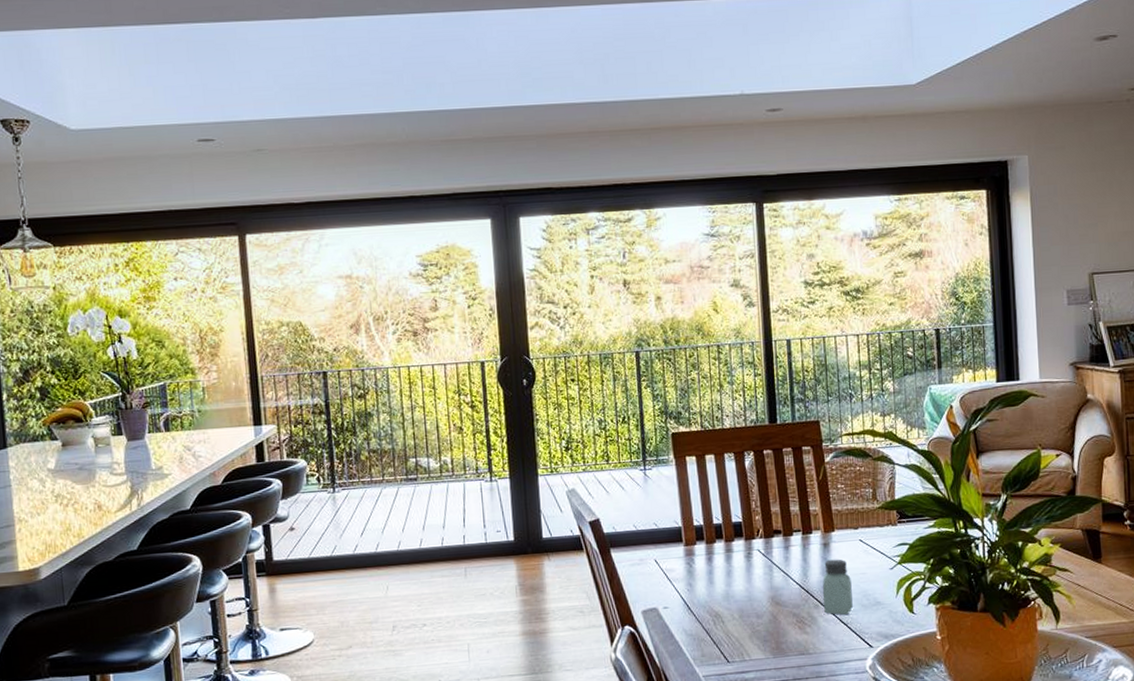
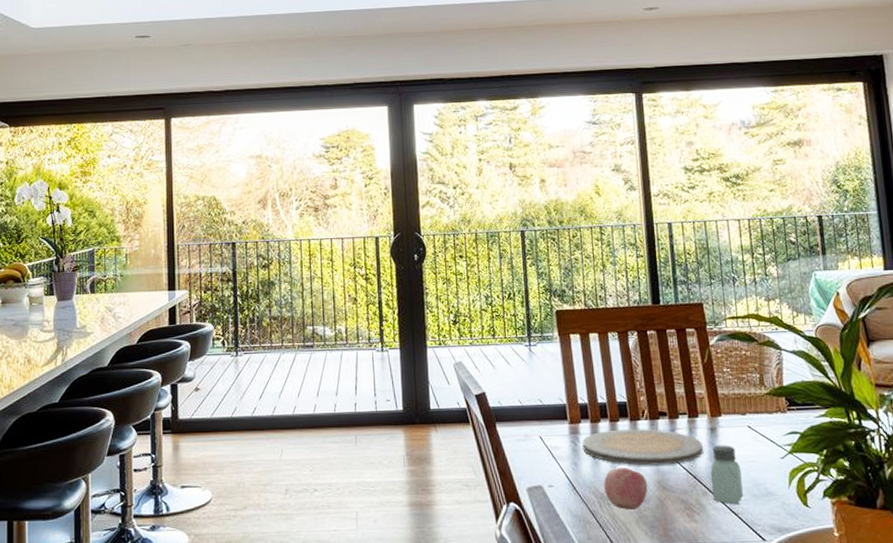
plate: none [697,547,816,583] -> present [582,428,703,466]
apple: none [717,585,762,627] -> present [603,466,648,510]

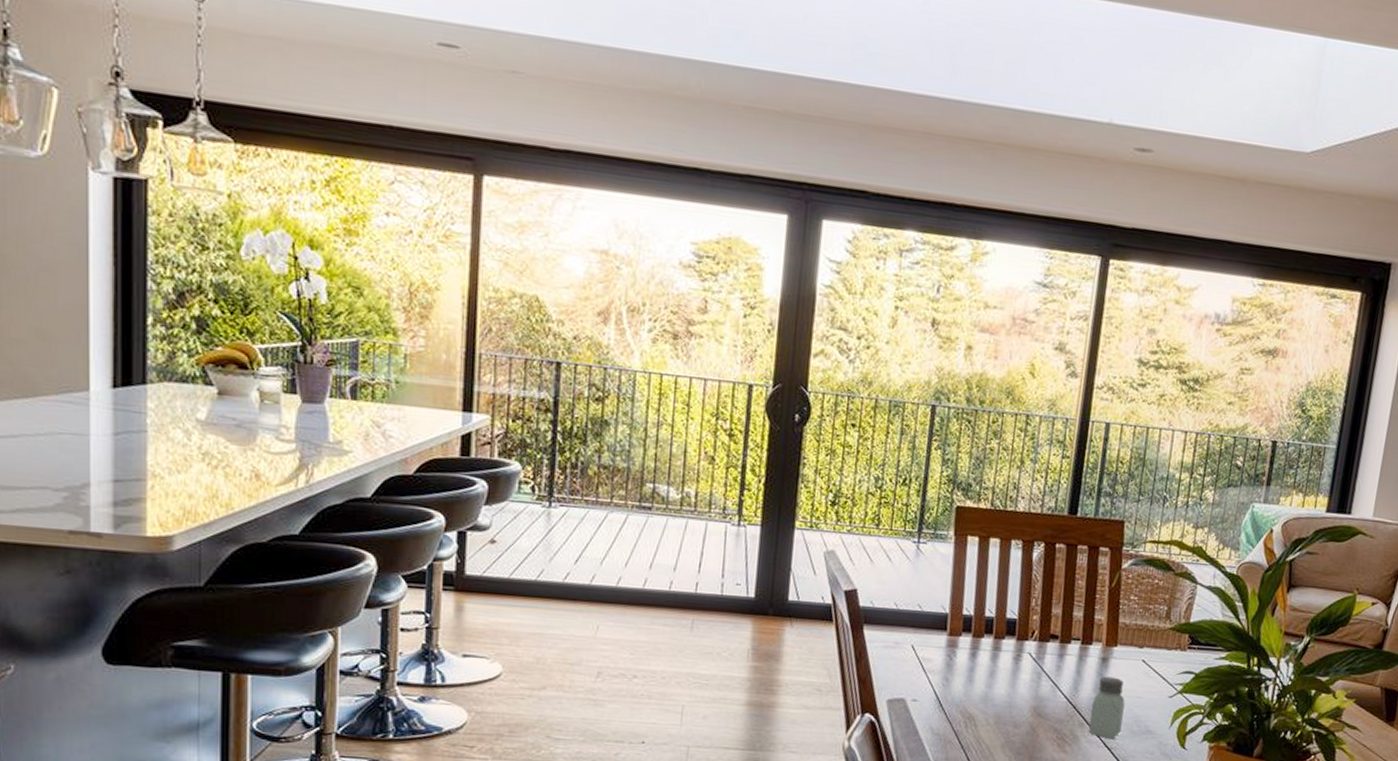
plate: present [582,428,703,466] -> none [958,647,1090,692]
apple: present [603,466,648,510] -> none [973,688,1023,734]

